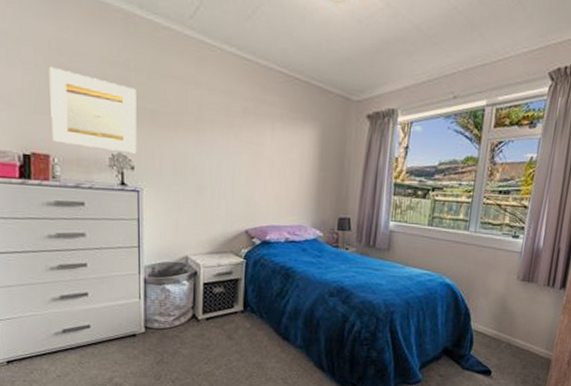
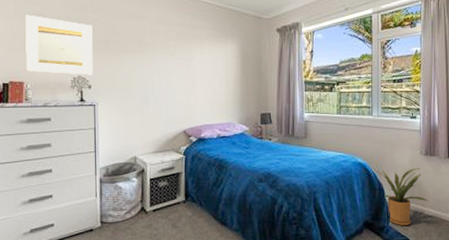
house plant: none [460,292,519,355] -> present [372,168,429,225]

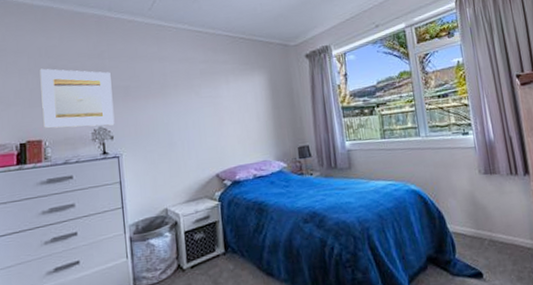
house plant: present [372,168,429,225] -> none [428,189,497,257]

